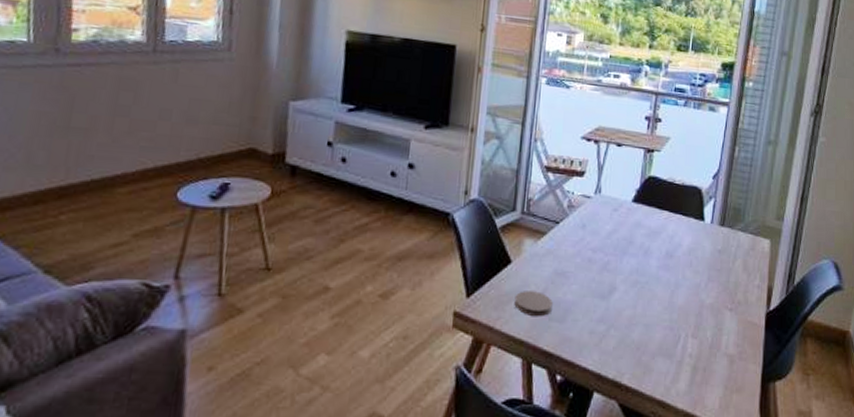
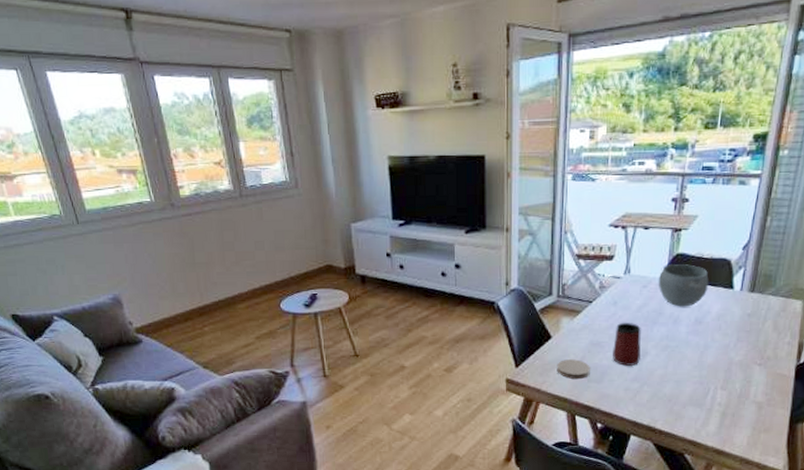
mug: none [578,249,610,303] -> present [613,322,641,366]
bowl: none [629,187,680,237] -> present [658,263,709,307]

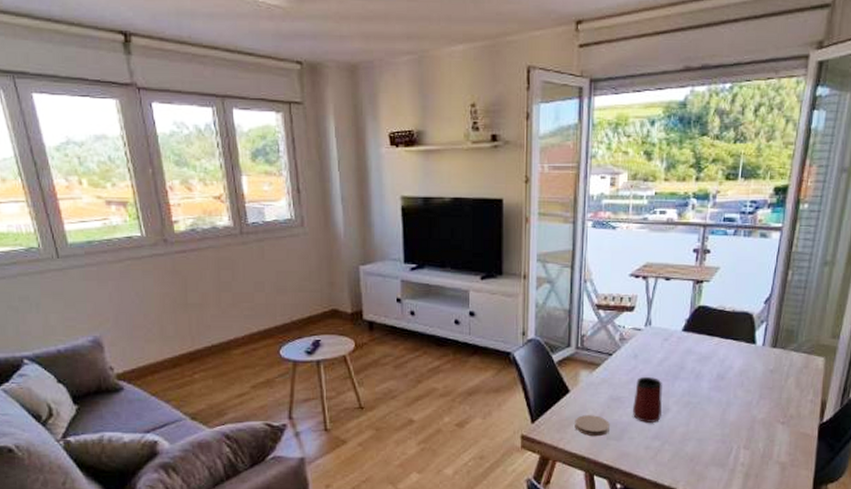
bowl: present [658,263,709,307] -> none [679,316,731,362]

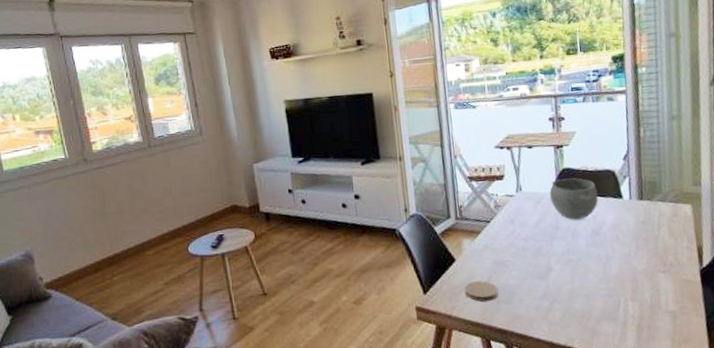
mug: present [633,376,662,422] -> none [517,239,546,284]
bowl: none [679,316,731,362] -> present [549,178,599,220]

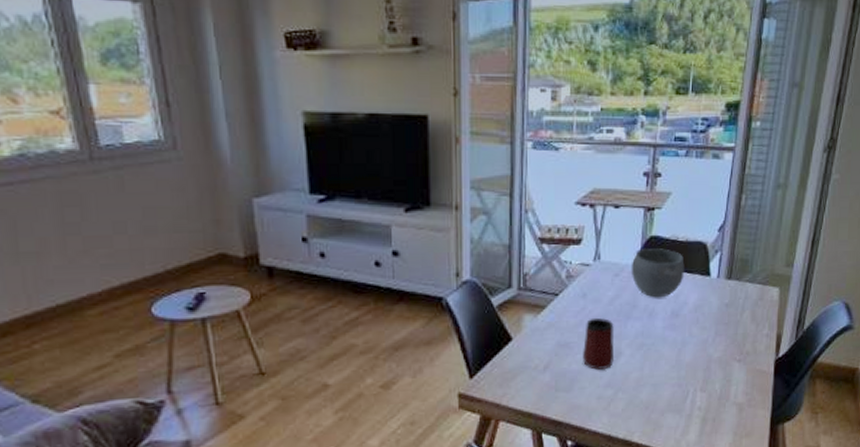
coaster: present [464,281,499,302] -> none [519,365,558,389]
mug: none [517,239,546,284] -> present [583,317,614,370]

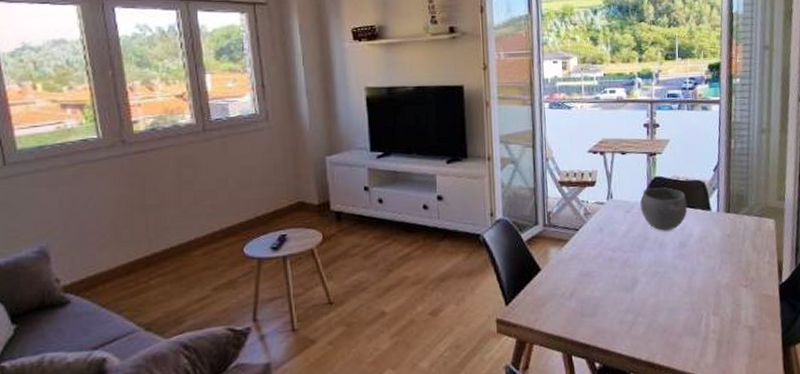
mug: present [583,317,614,370] -> none [603,249,631,296]

